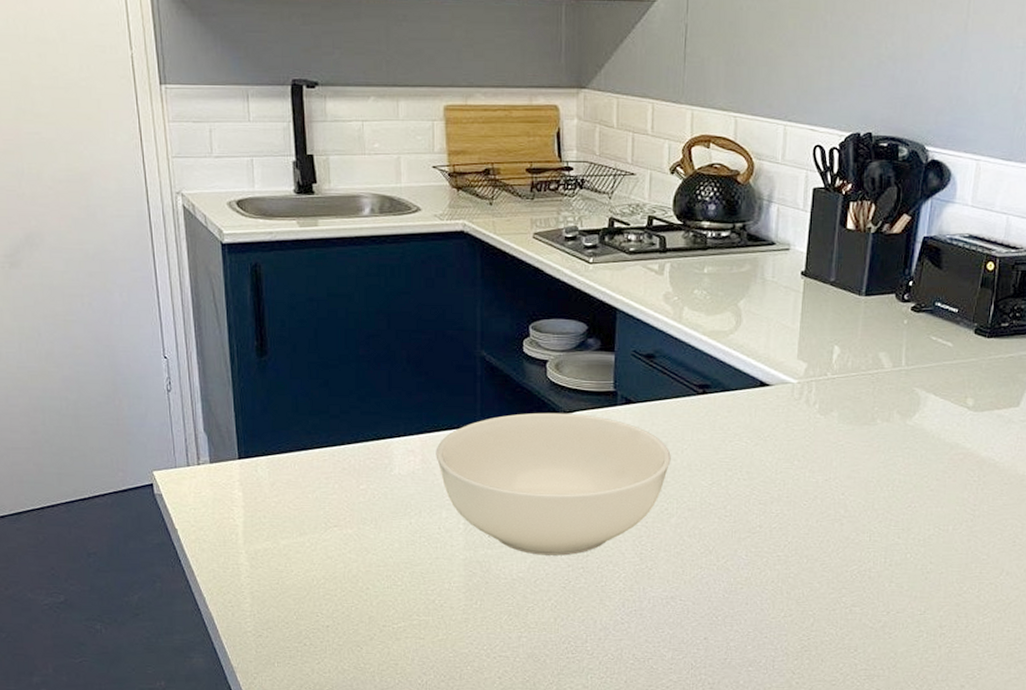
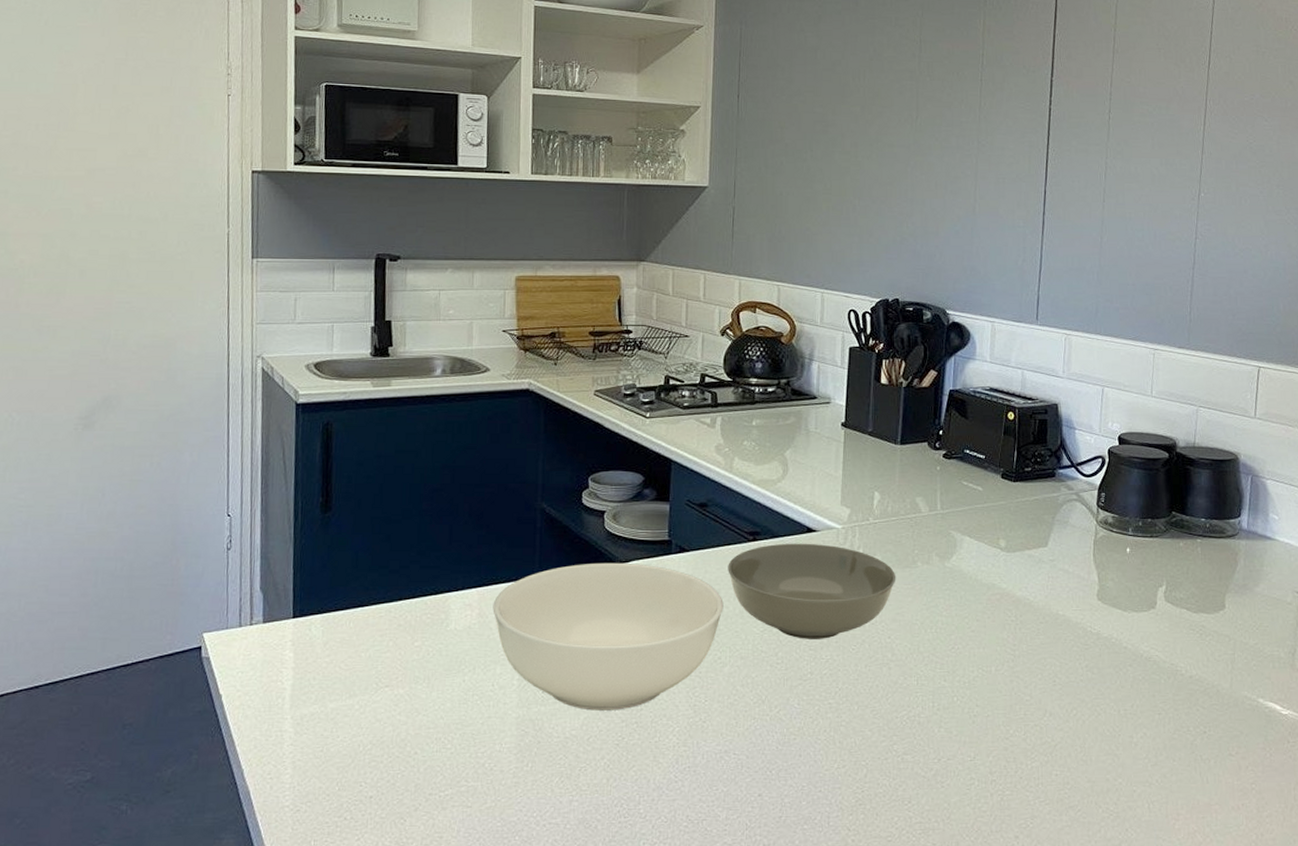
bowl: none [676,397,854,494] -> present [728,543,896,639]

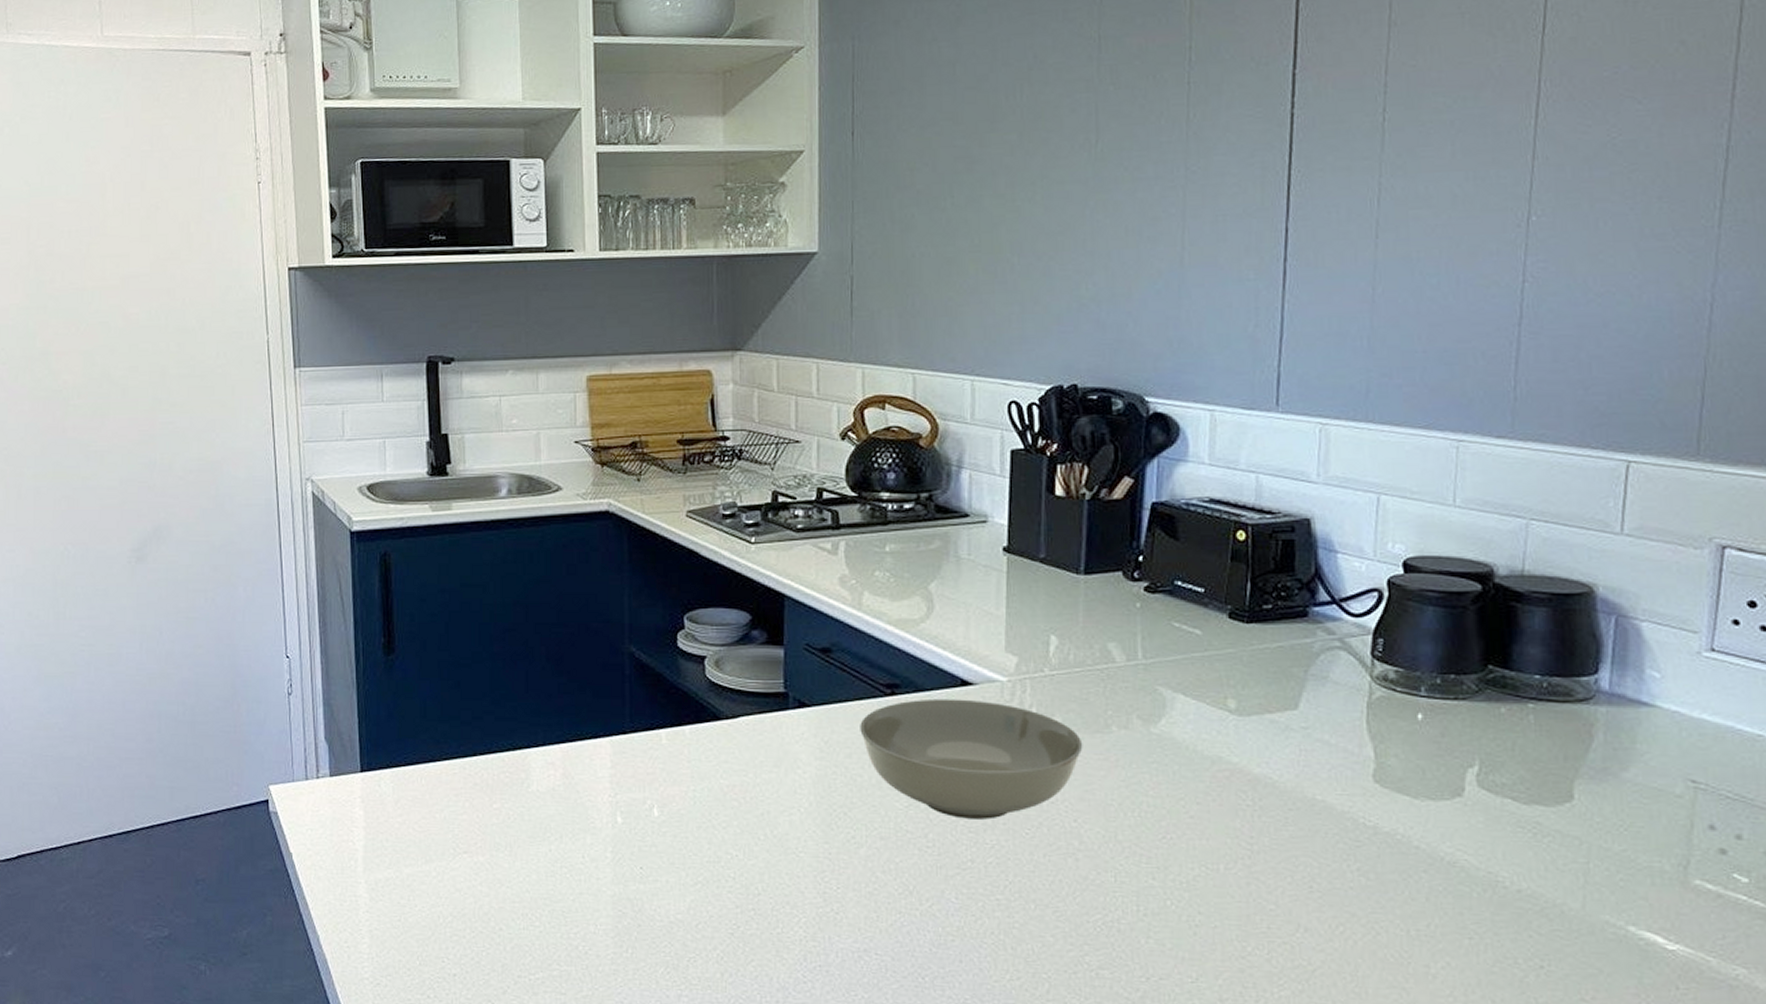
bowl: present [492,562,724,711] -> none [579,718,856,894]

